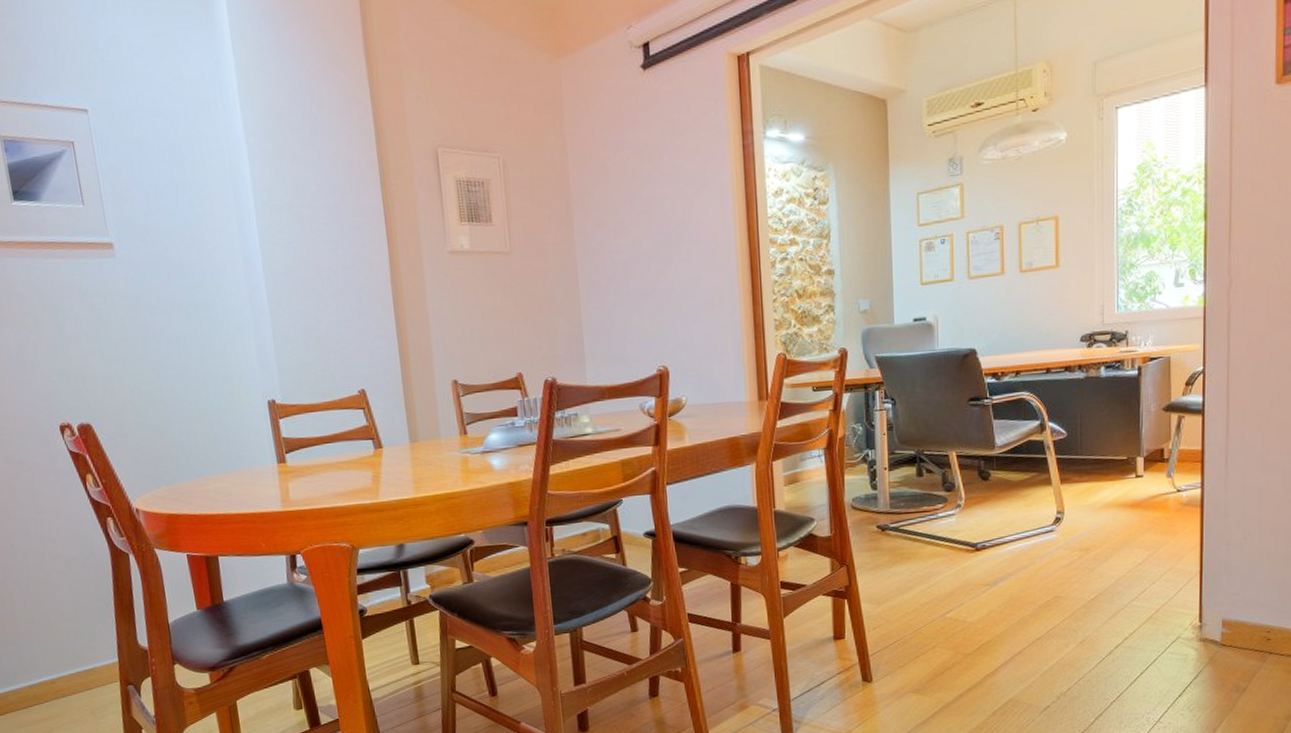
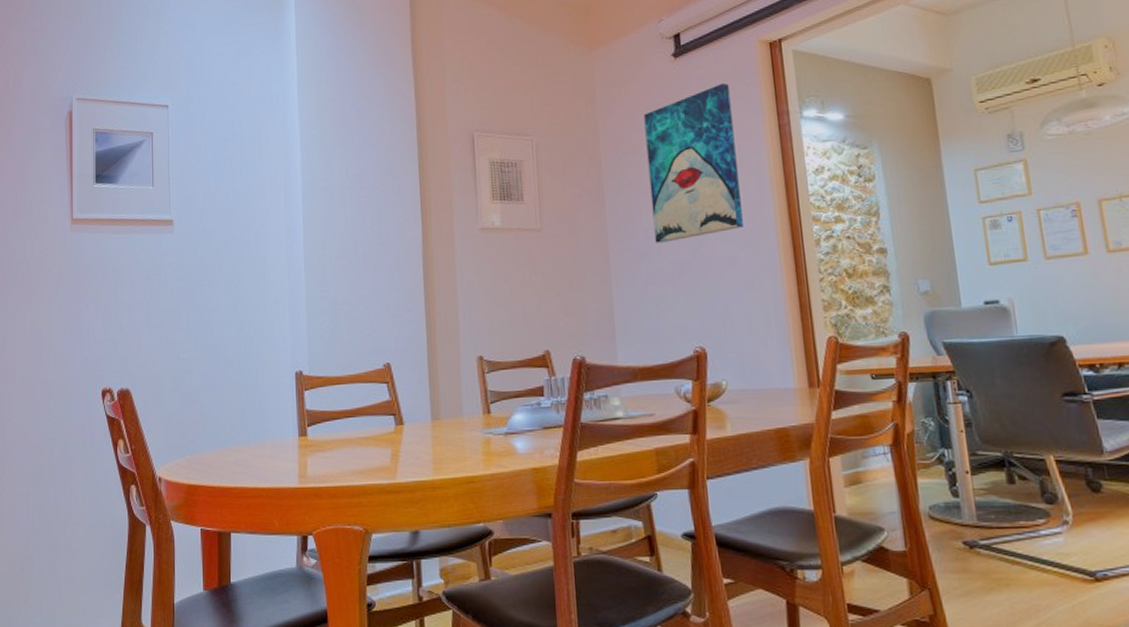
wall art: none [612,98,706,266] -> present [644,82,743,243]

